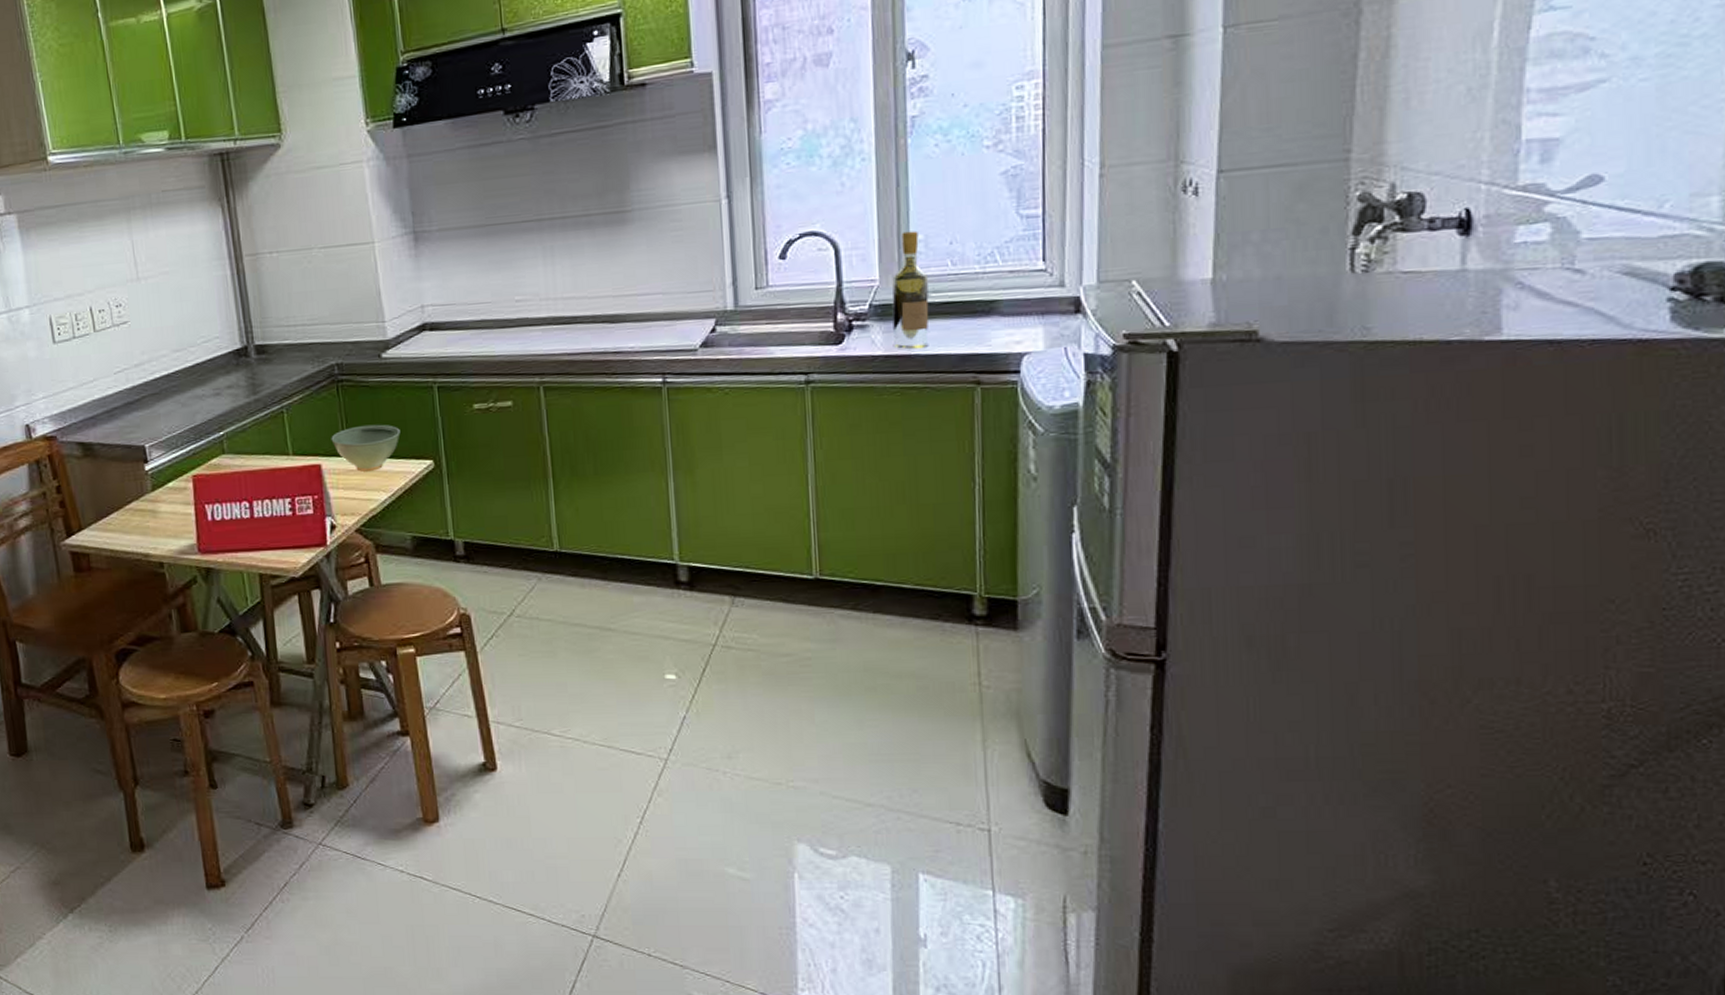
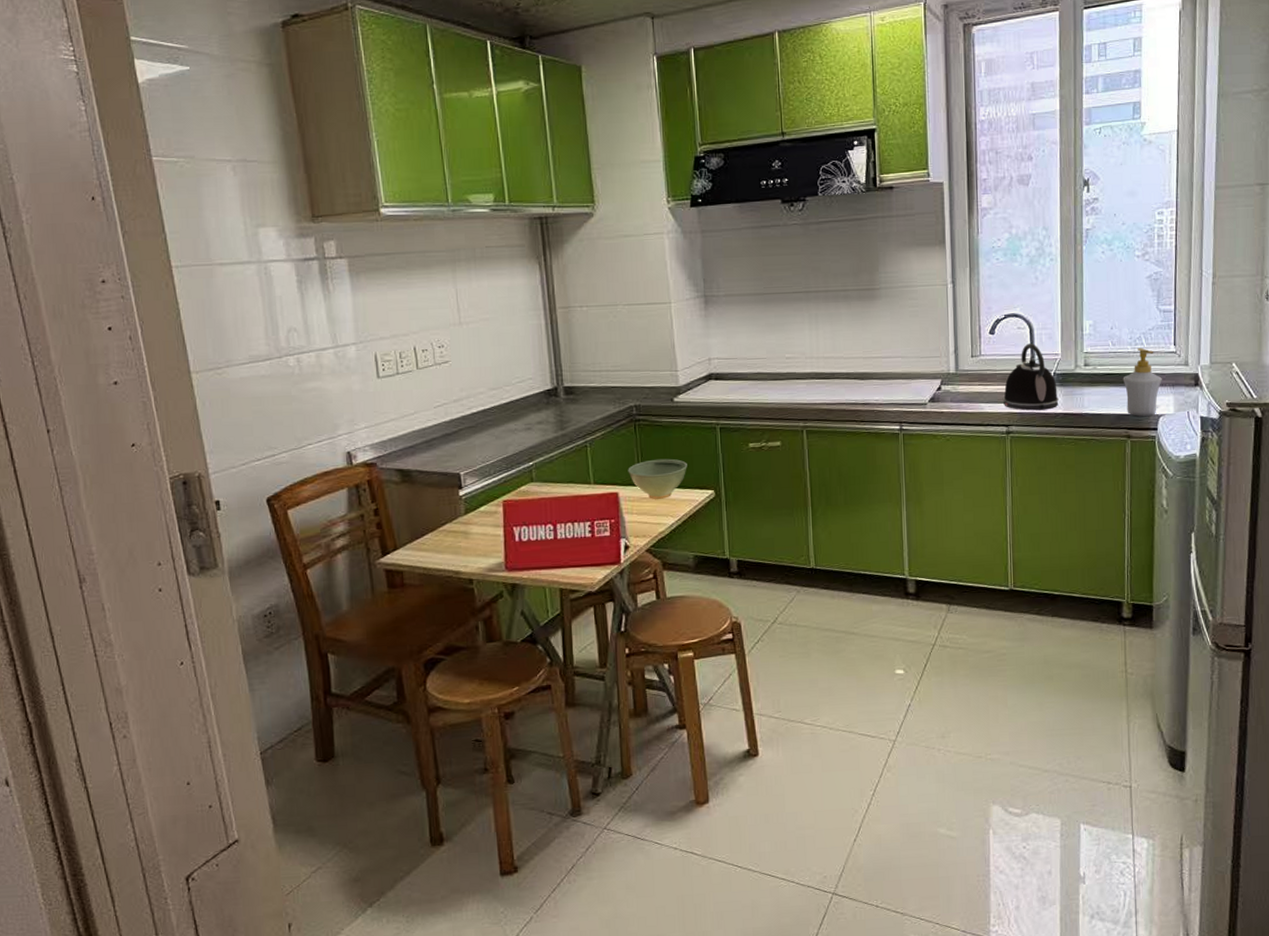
kettle: none [799,268,877,354] -> present [1002,344,1059,411]
bottle: present [892,230,929,350] -> none [1069,317,1096,410]
soap bottle: none [968,266,1026,358] -> present [1122,347,1162,418]

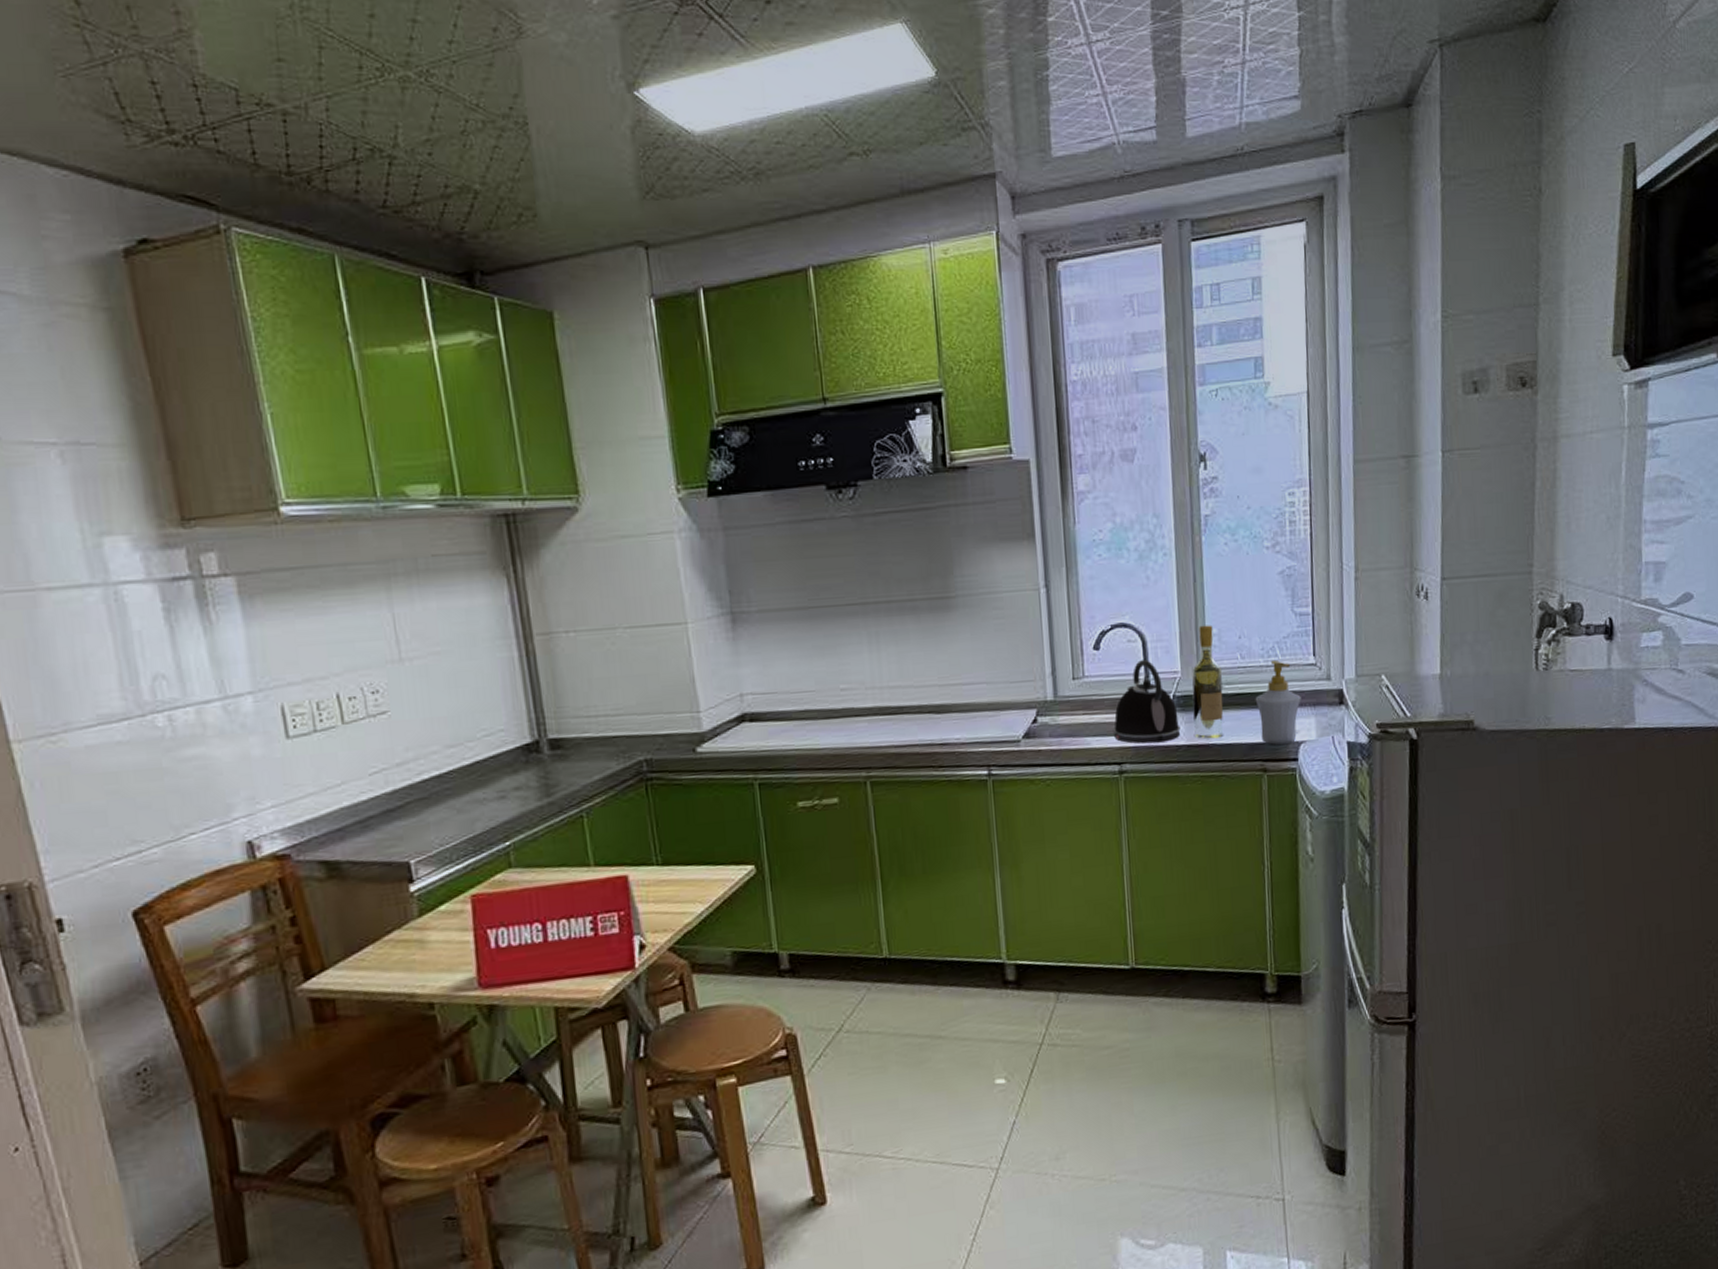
bowl: present [628,458,687,499] -> none [639,827,718,882]
bottle: none [1069,317,1096,410] -> present [1192,625,1224,740]

